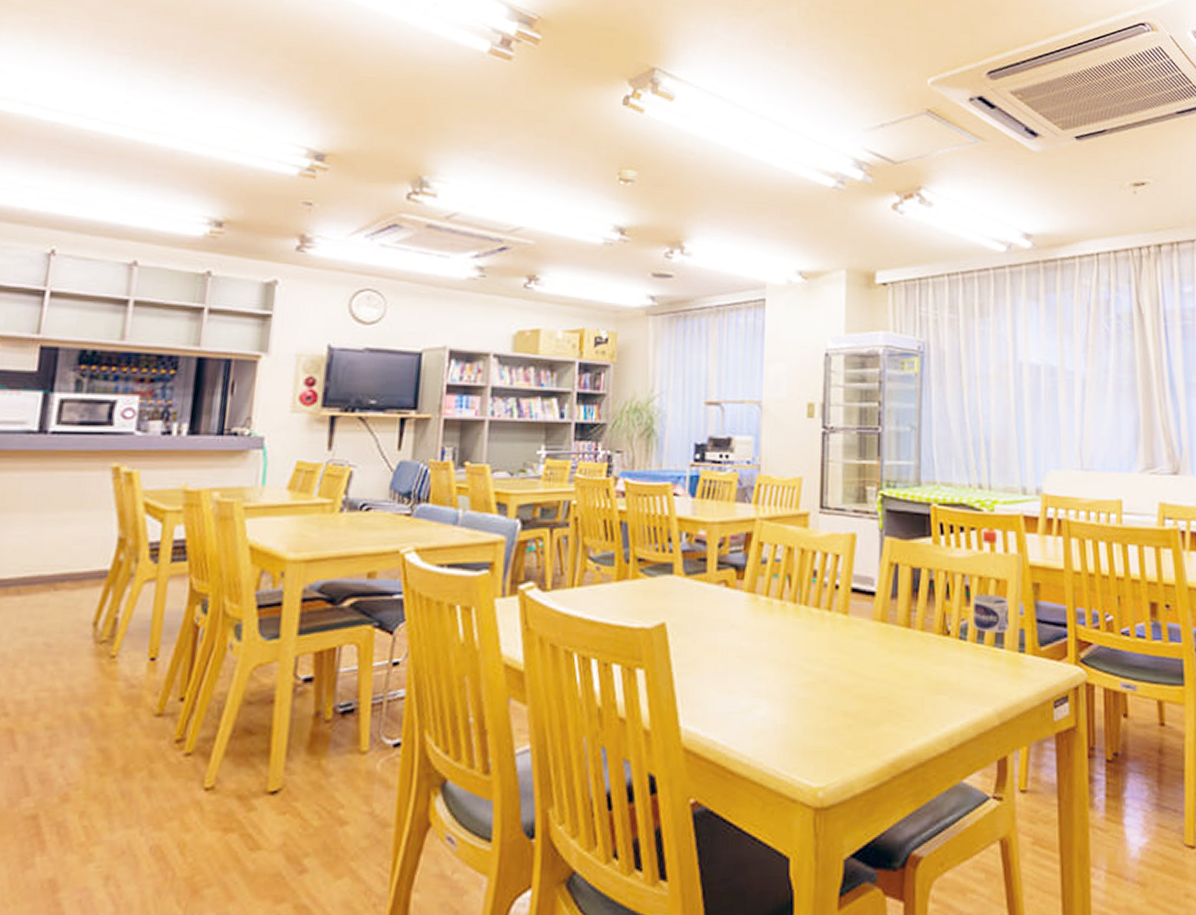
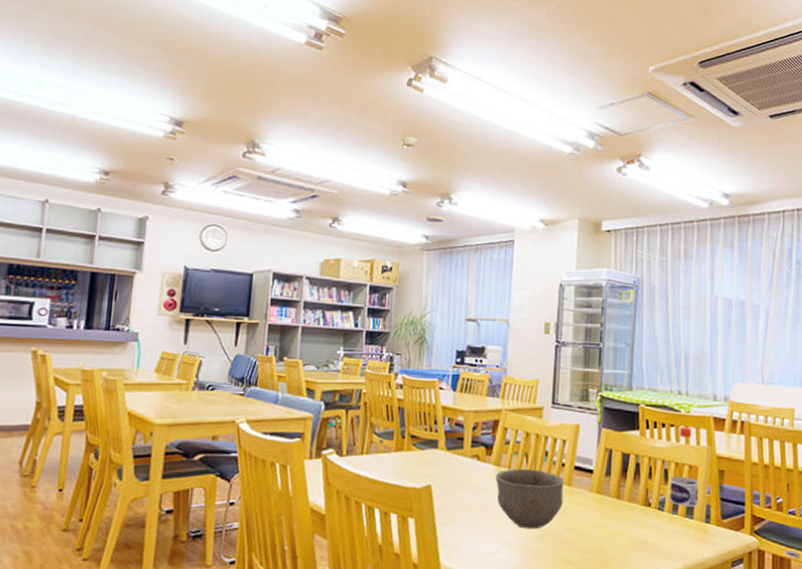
bowl: none [749,594,838,674] -> present [495,468,564,529]

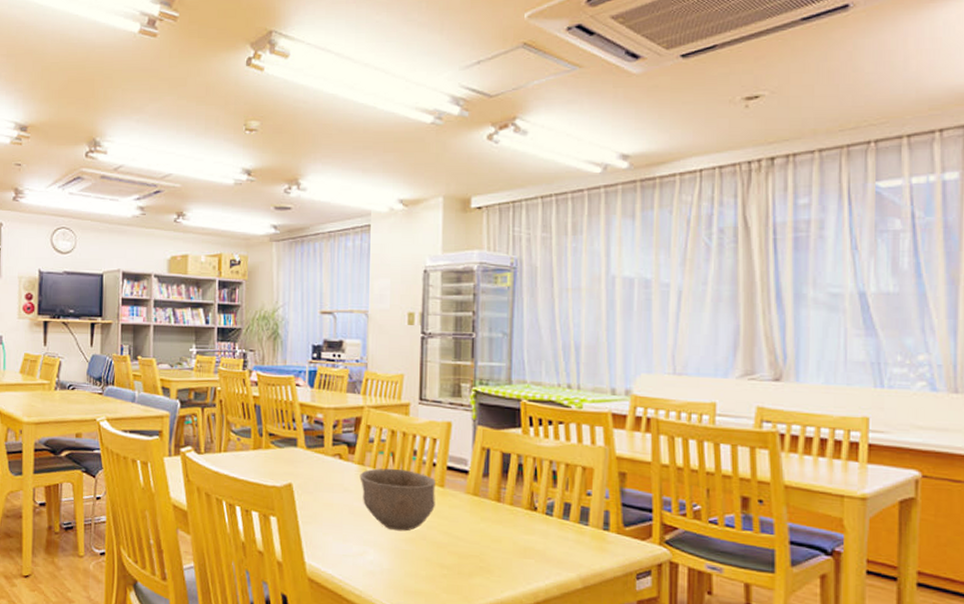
water bottle: present [670,426,699,507] -> none [560,424,595,513]

